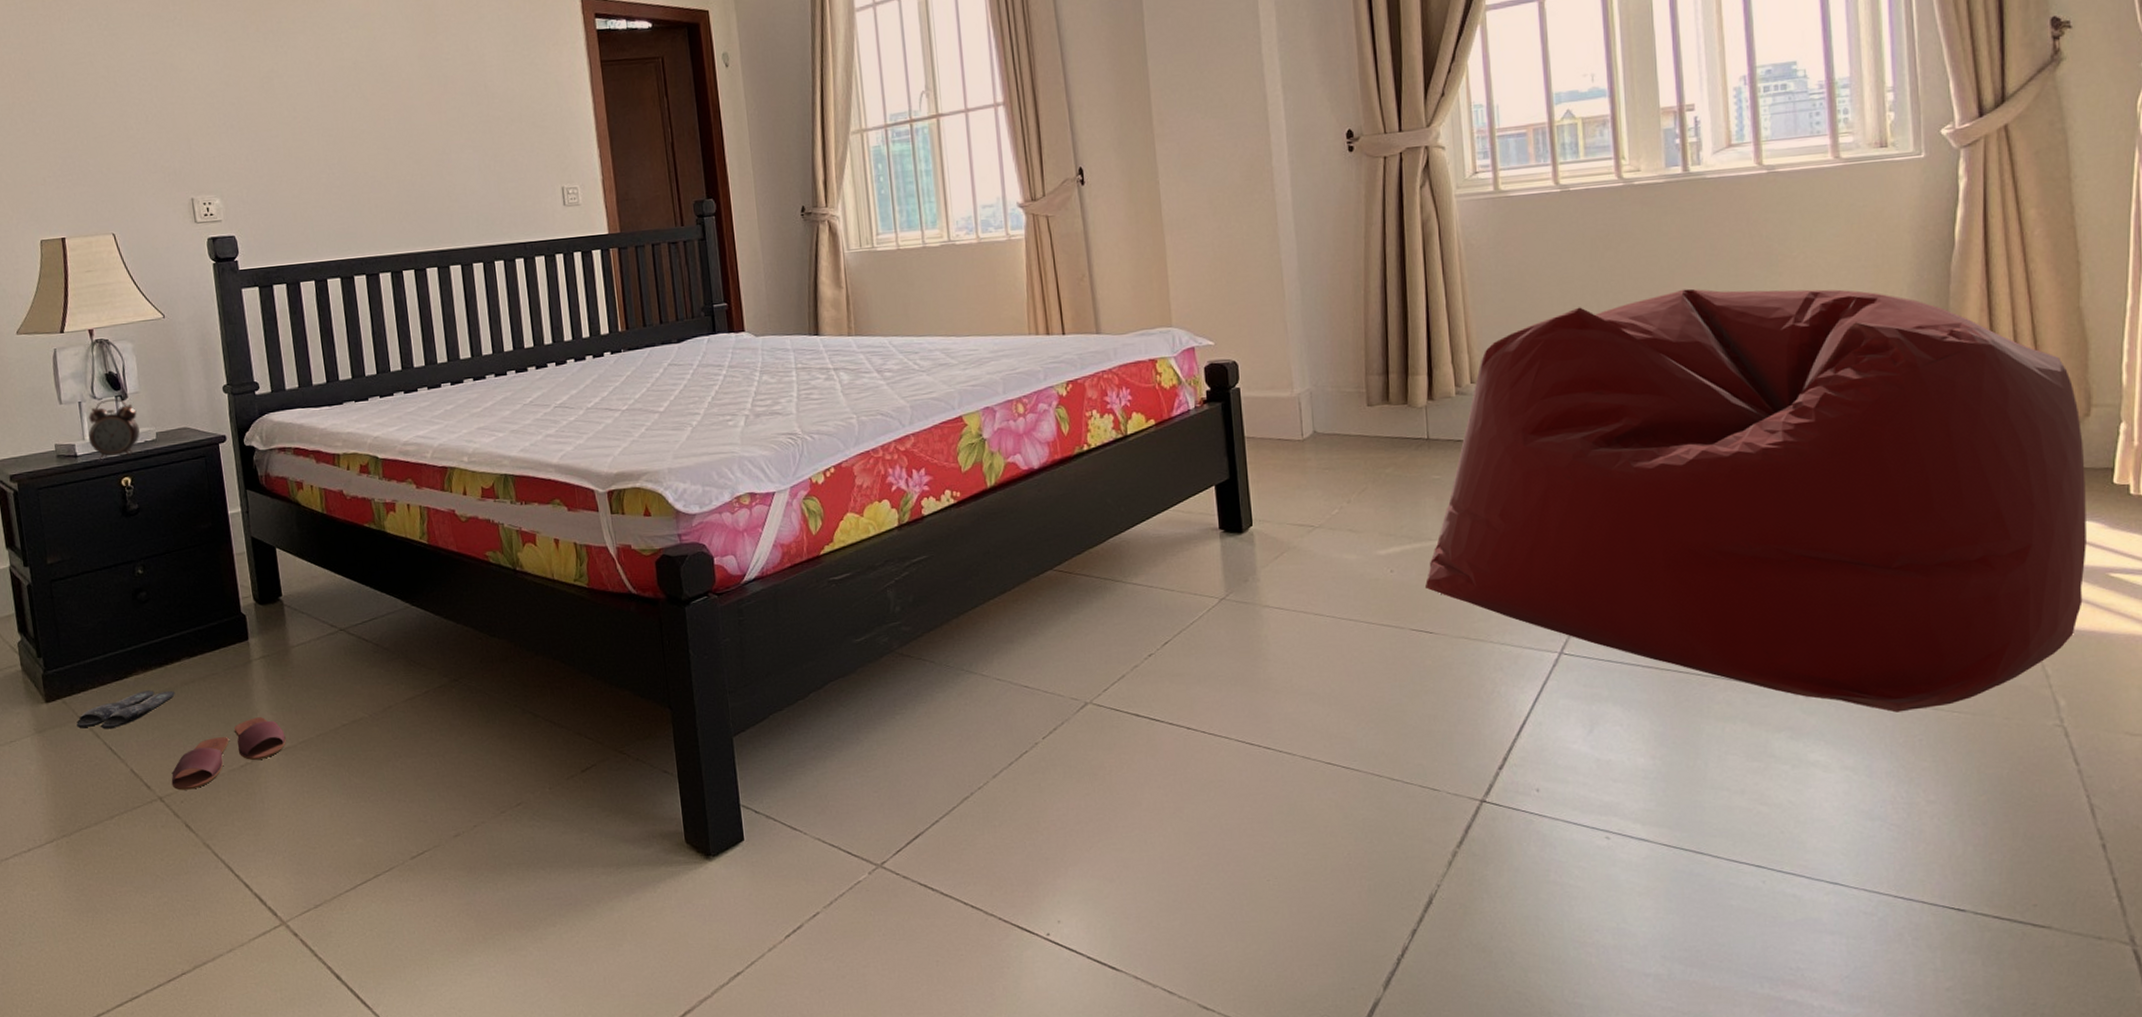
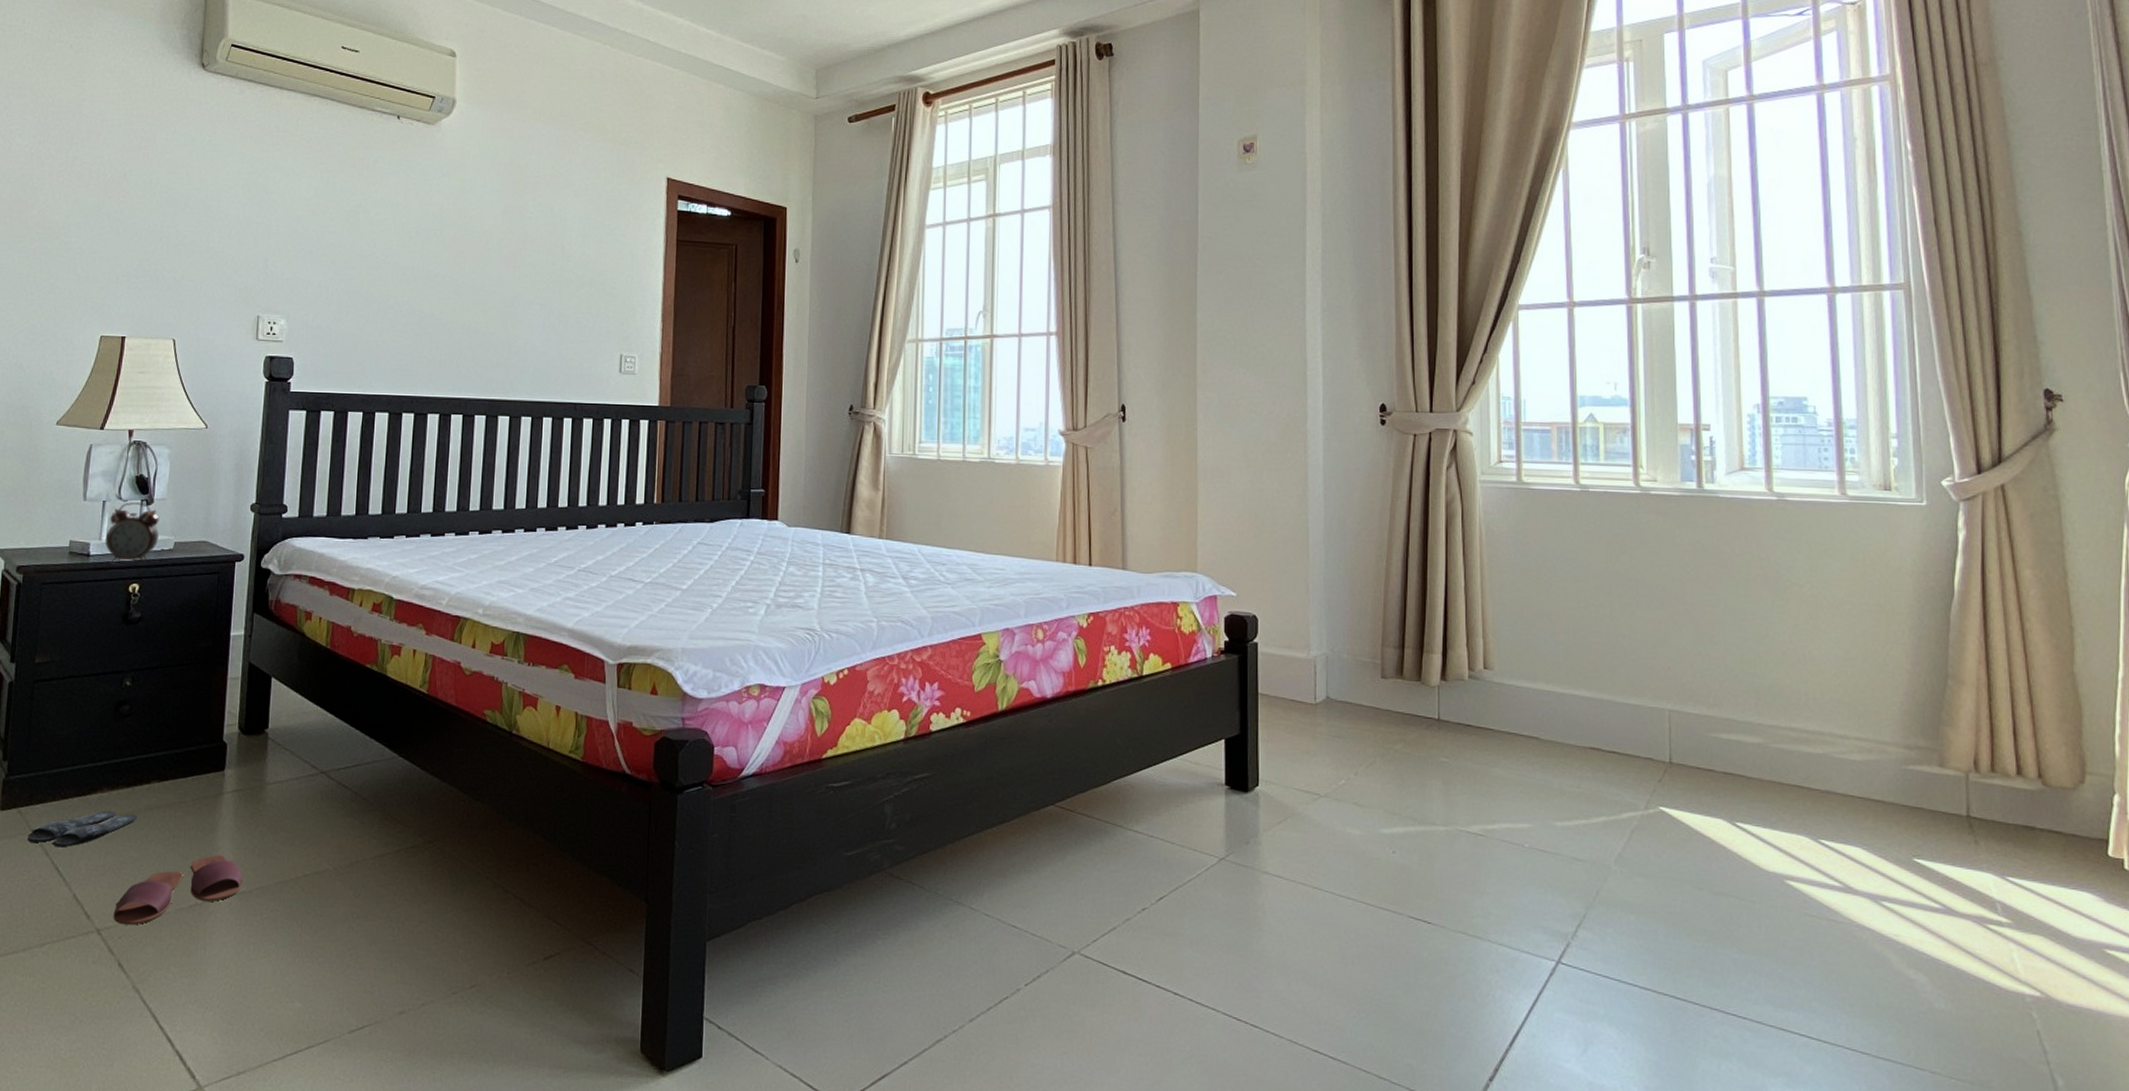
bean bag chair: present [1424,288,2087,713] -> none [1425,602,2083,1072]

